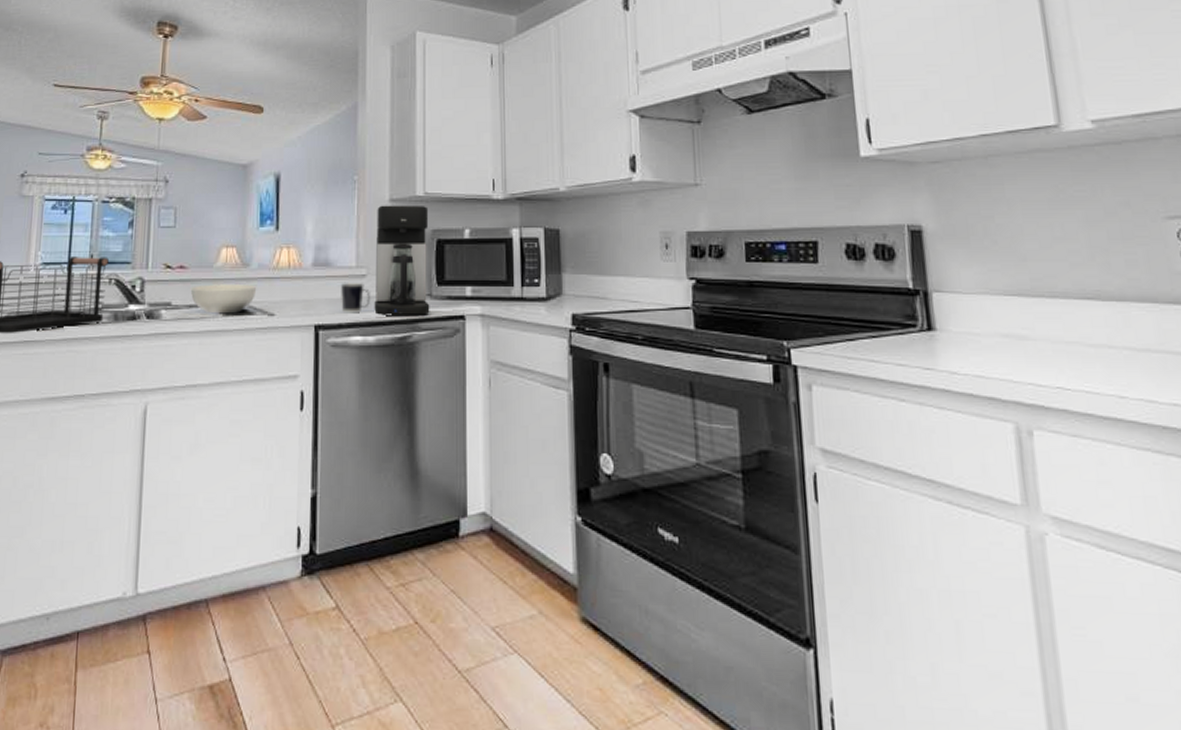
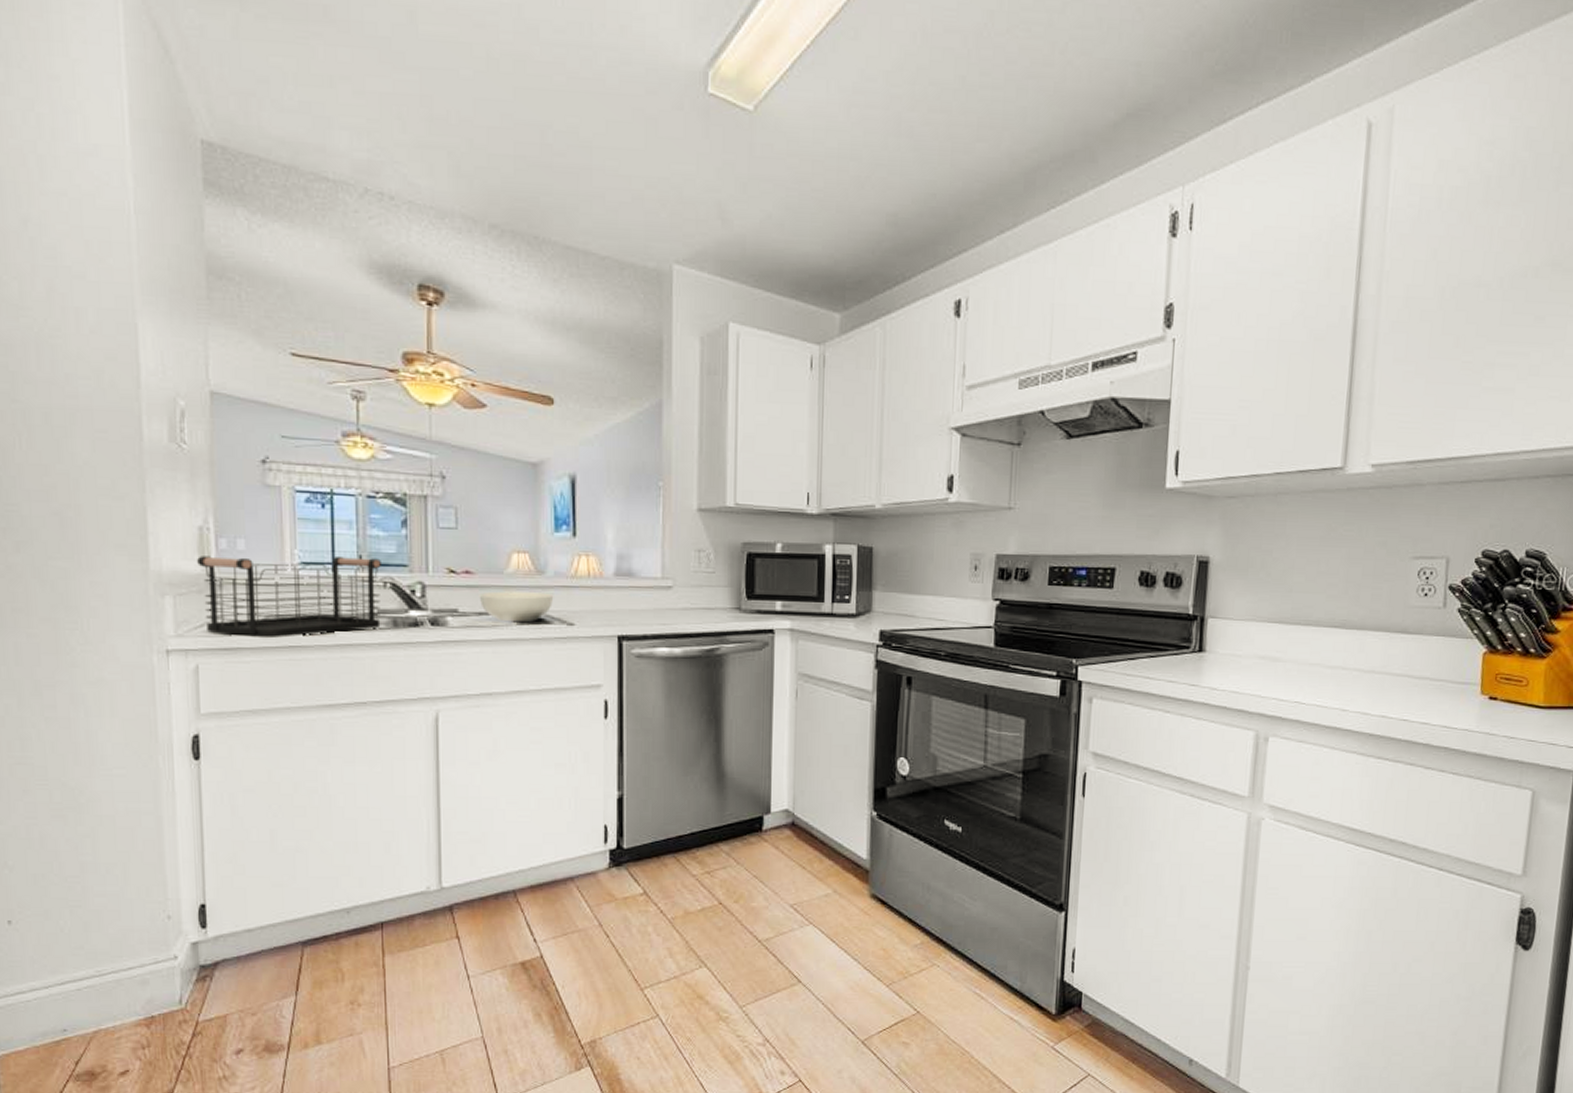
mug: present [341,282,370,313] -> none [646,593,676,625]
coffee maker: present [374,205,430,317] -> none [681,514,739,629]

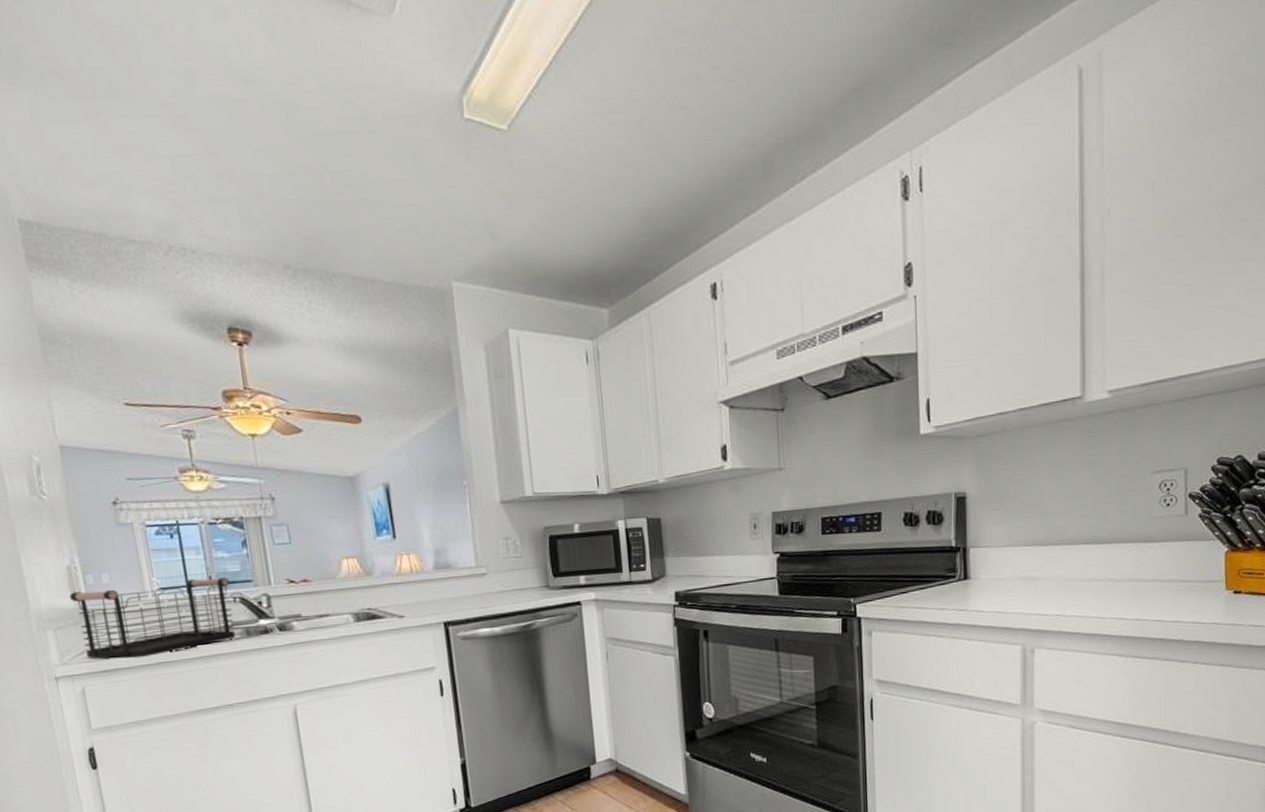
bowl: present [479,591,554,623] -> none [317,591,384,621]

